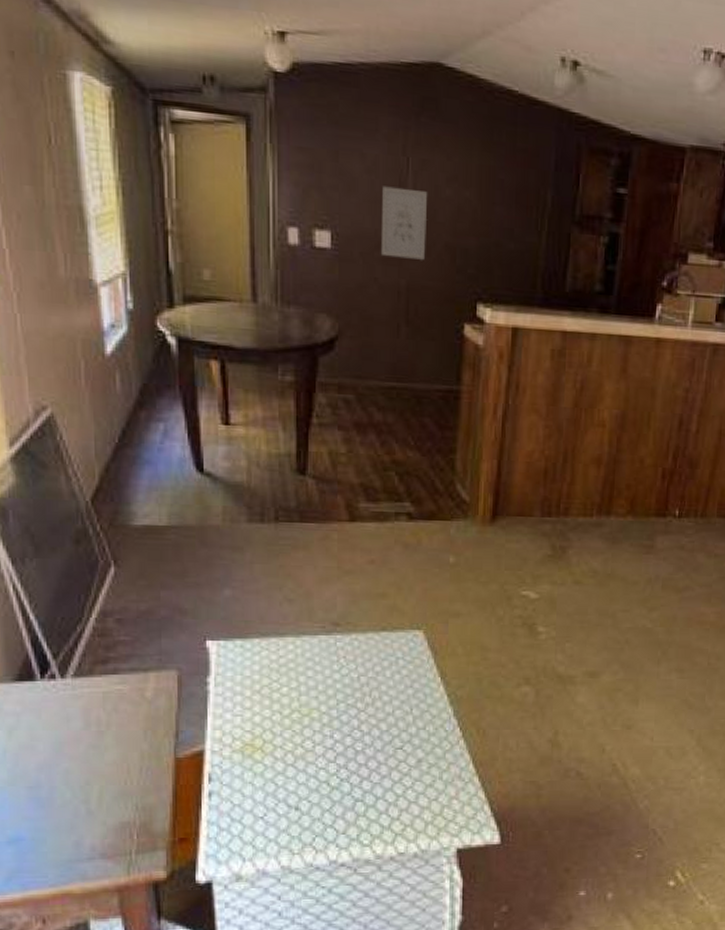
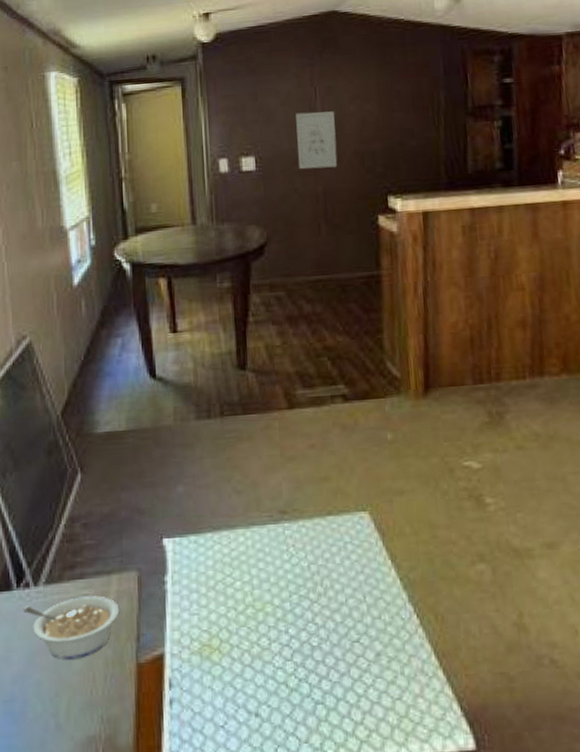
legume: none [49,692,157,751] -> present [23,595,120,660]

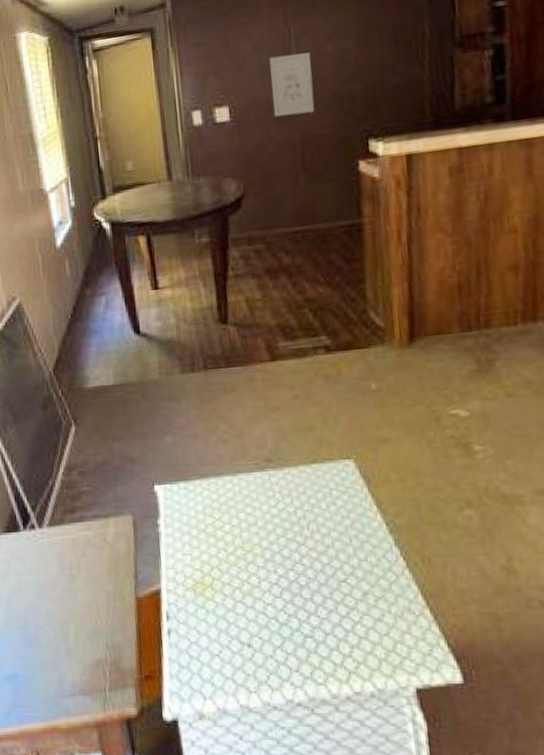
legume: present [23,595,120,660] -> none [31,537,118,593]

